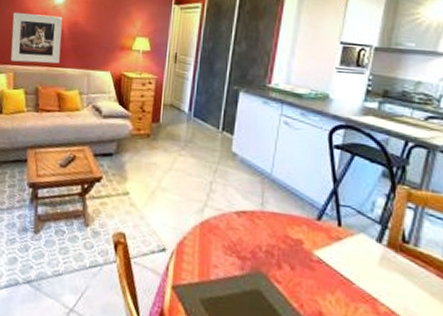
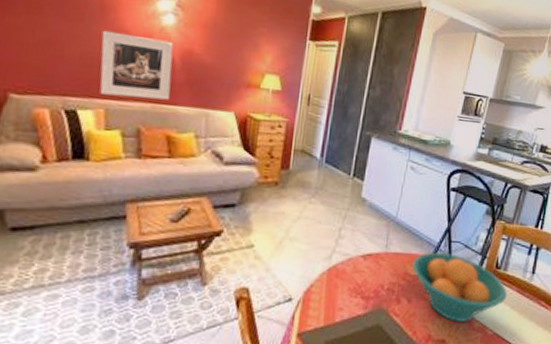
fruit bowl: none [293,214,422,303] -> present [412,251,507,323]

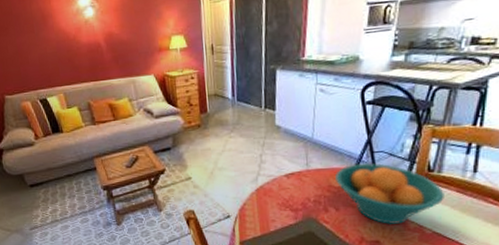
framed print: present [99,30,174,100] -> none [47,30,104,83]

